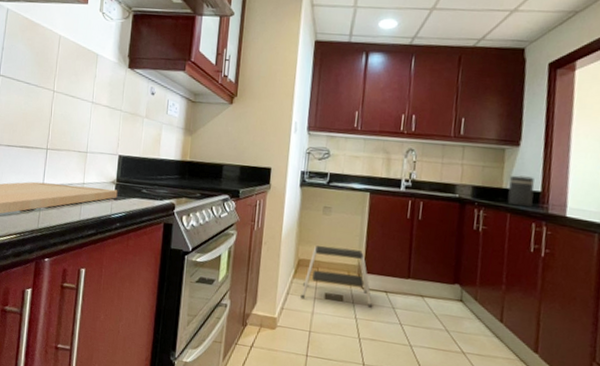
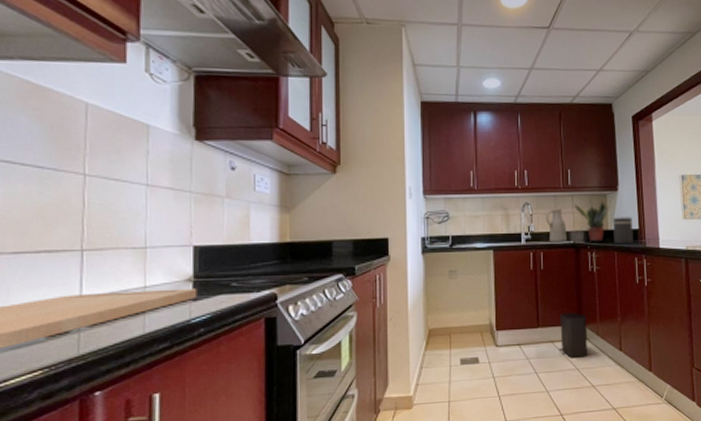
step stool: present [301,245,373,308] -> none [436,309,509,370]
pedal bin: none [428,268,465,321] -> present [559,312,588,358]
ceramic pitcher: none [430,158,453,194] -> present [546,209,568,241]
potted plant: none [465,150,508,200] -> present [575,197,610,242]

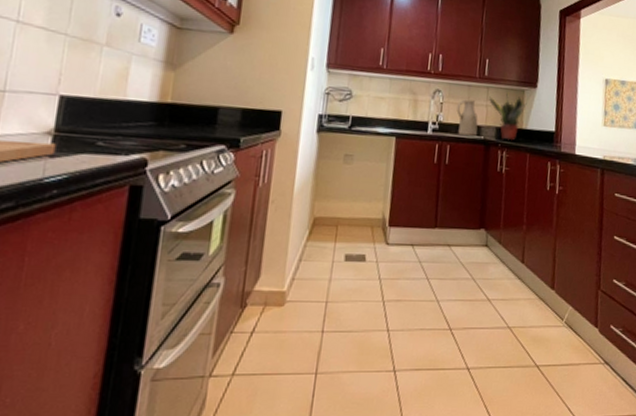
pedal bin: present [559,312,588,358] -> none [455,214,490,267]
cylinder: present [612,217,633,243] -> none [527,116,550,146]

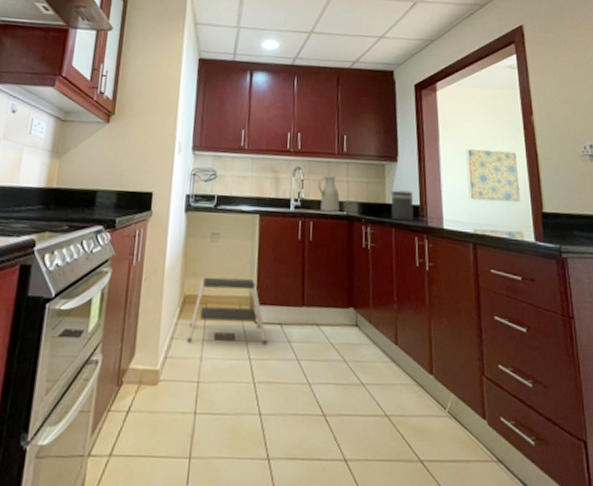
step stool: none [316,199,399,265] -> present [187,277,268,345]
potted plant: present [489,91,527,141] -> none [349,166,388,216]
cylinder: none [527,116,550,146] -> present [390,190,414,220]

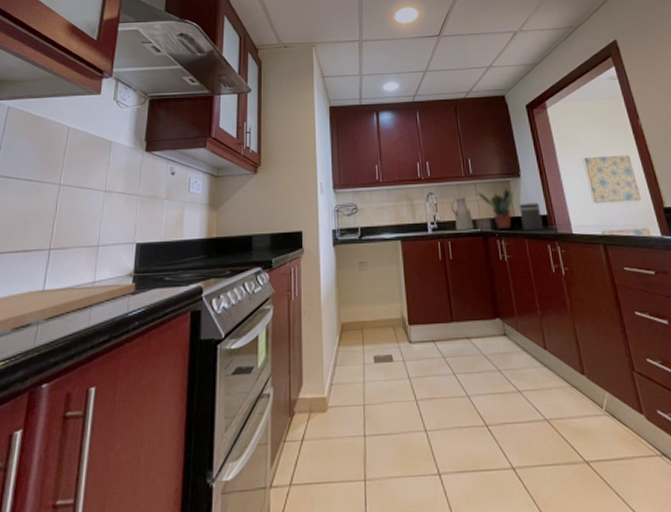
step stool: present [187,277,268,345] -> none [349,302,424,369]
potted plant: none [349,166,388,216] -> present [478,184,515,230]

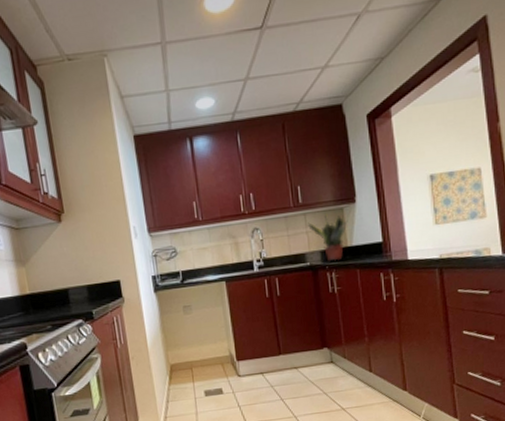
ceramic pitcher: present [450,197,475,230] -> none [277,230,304,266]
cylinder: present [518,202,543,230] -> none [352,229,377,260]

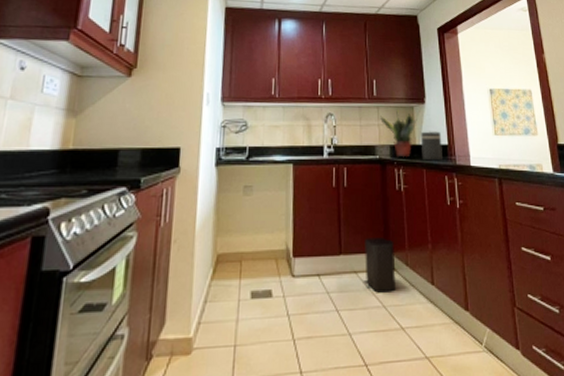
pedal bin: none [302,336,335,383] -> present [363,237,396,293]
cylinder: none [352,229,377,260] -> present [420,131,442,160]

